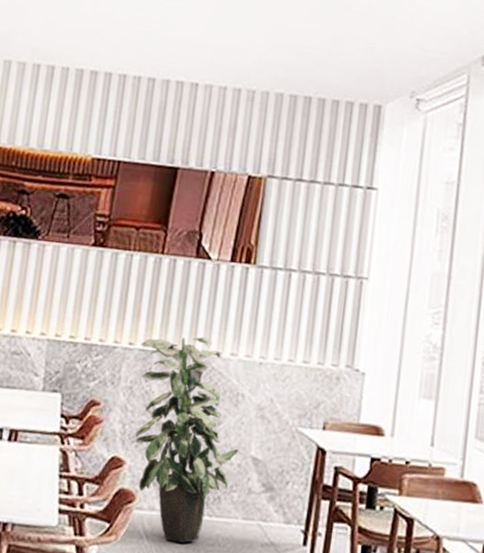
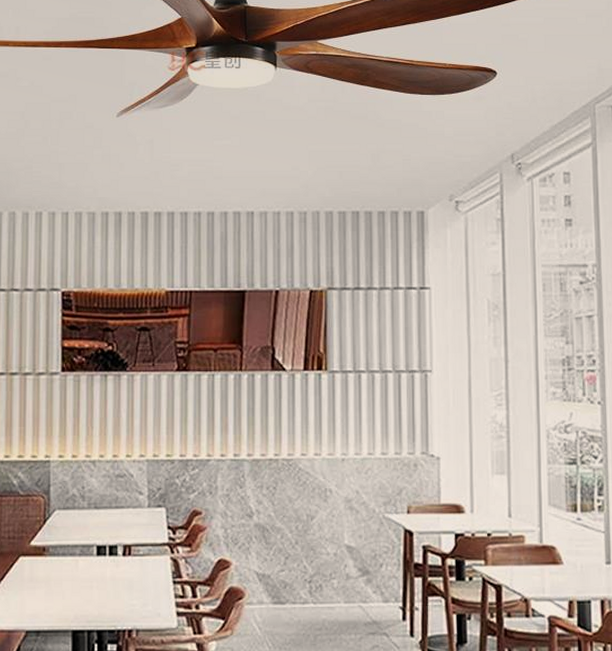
indoor plant: present [135,336,239,543] -> none [231,441,333,630]

